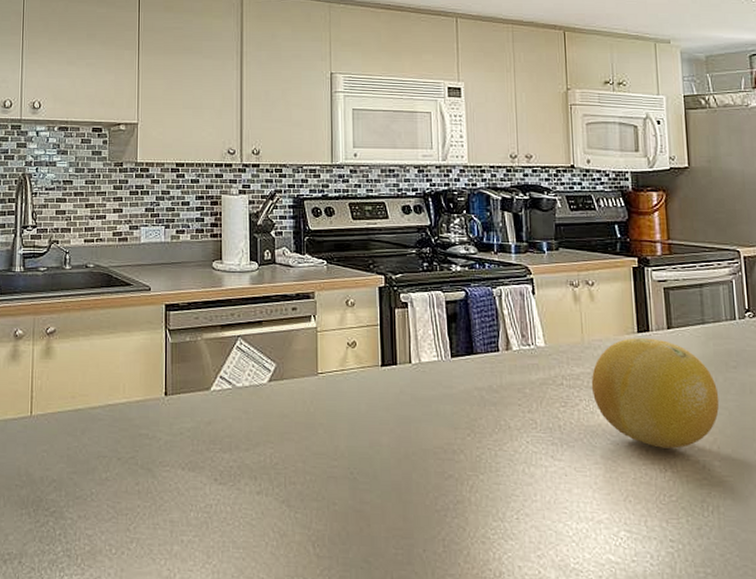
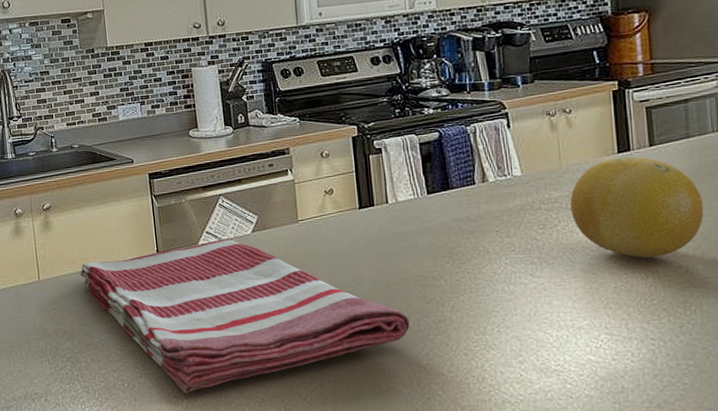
dish towel: none [78,386,427,566] -> present [80,238,410,393]

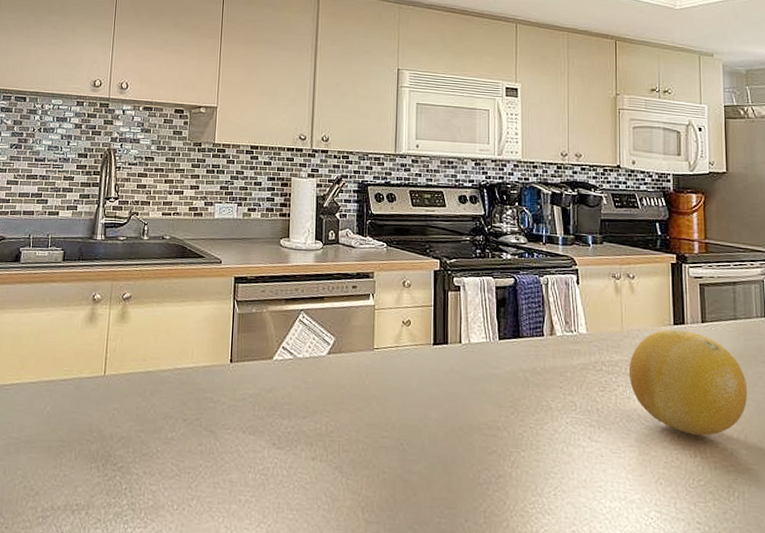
dish towel: present [80,238,410,393] -> none [148,357,470,524]

